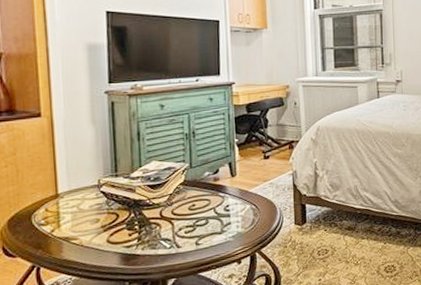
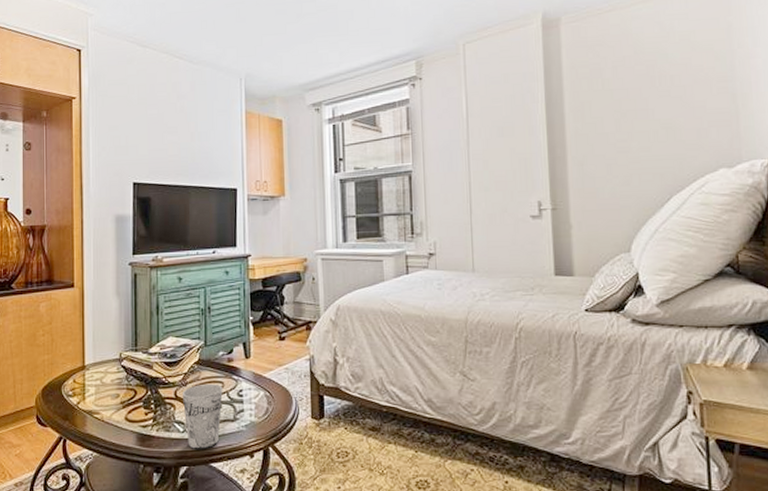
cup: none [168,201,210,263] -> present [183,383,223,450]

